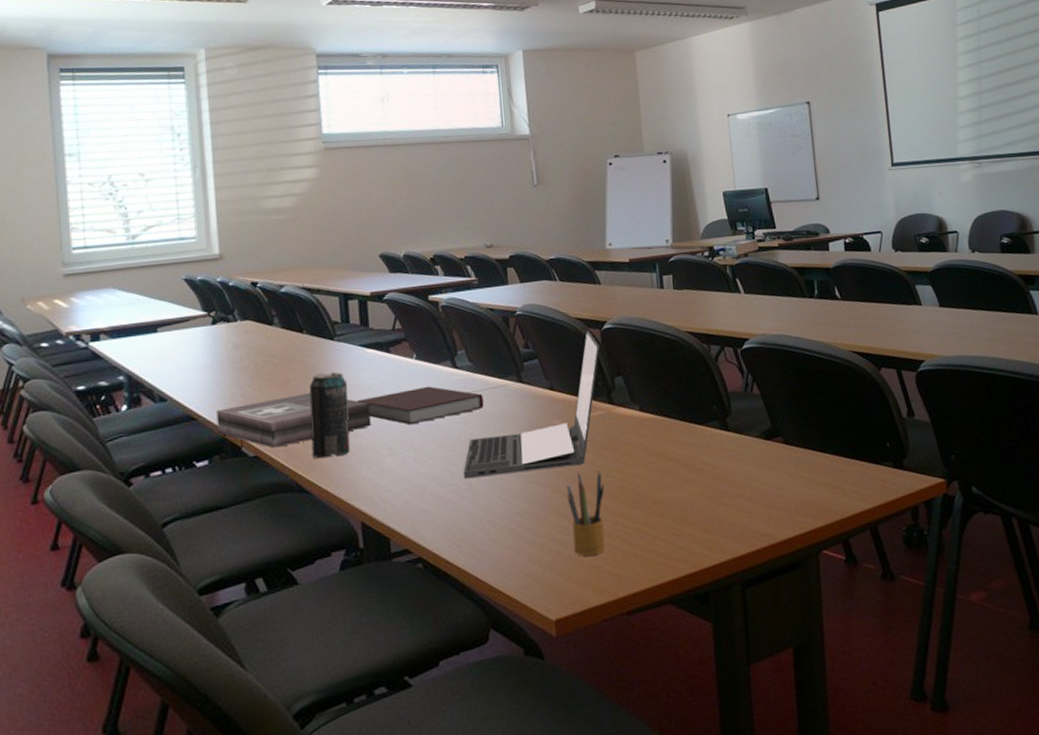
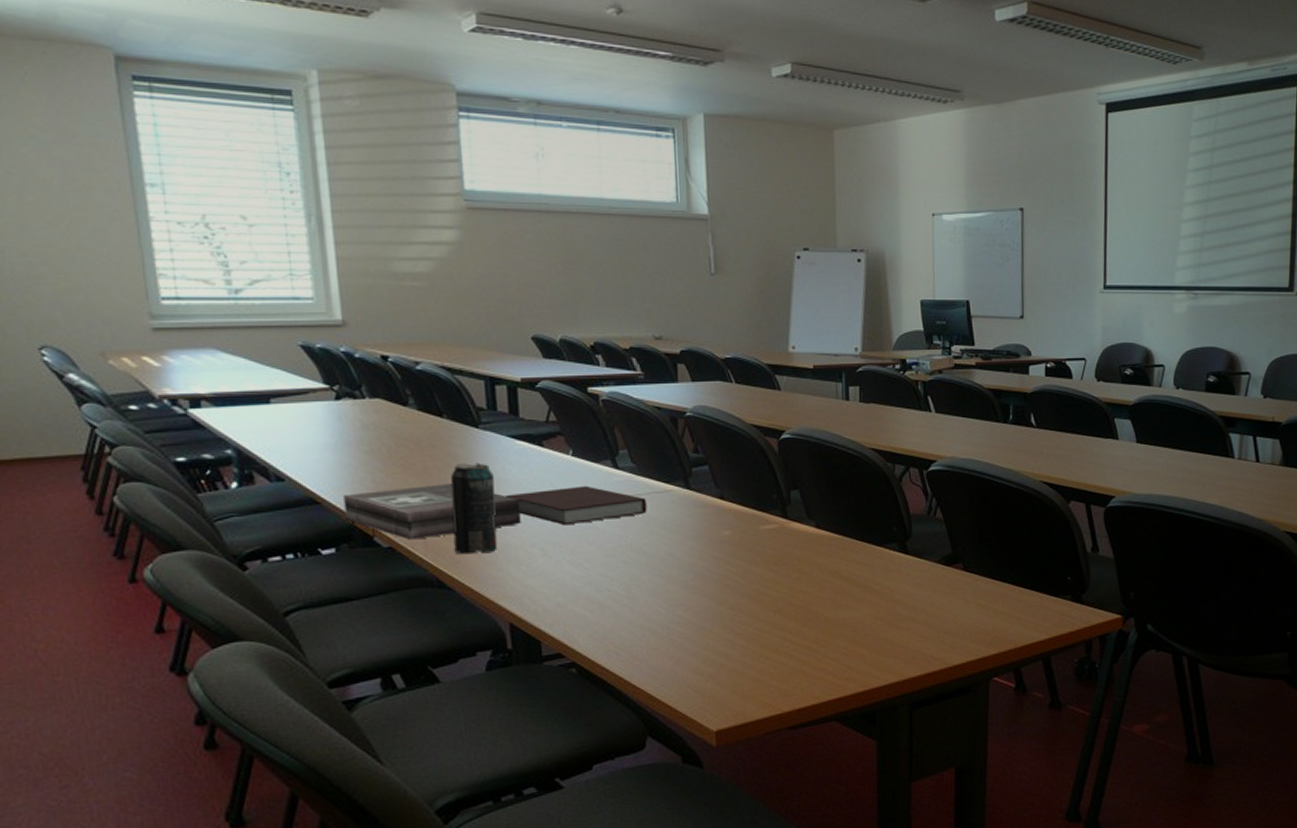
laptop: present [463,331,600,479] -> none [622,440,776,586]
pencil box: present [566,470,605,557] -> none [733,585,774,670]

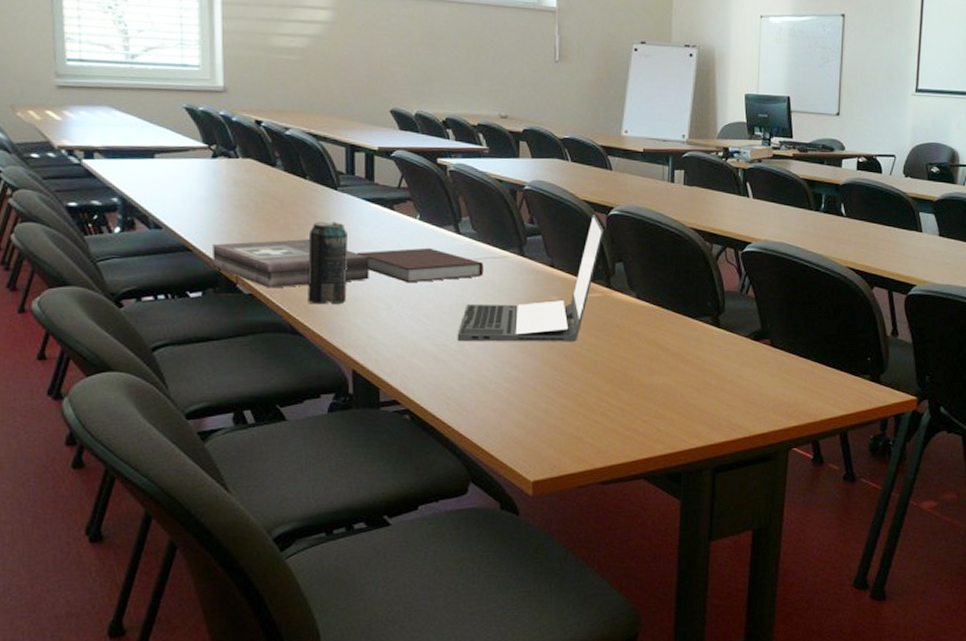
laptop: none [622,440,776,586] -> present [457,215,604,342]

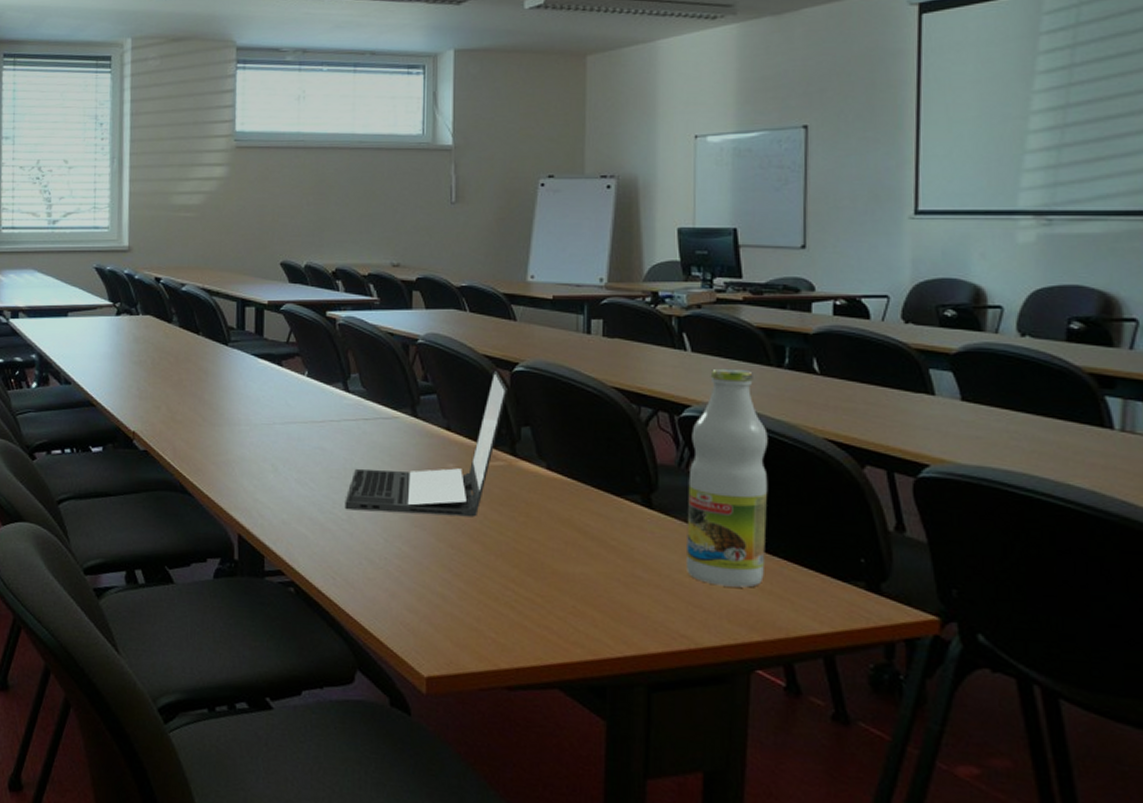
first aid kit: present [213,239,369,288] -> none [113,395,257,446]
beverage can: present [308,221,347,305] -> none [197,377,237,464]
notebook: present [357,247,484,283] -> none [246,406,373,444]
bottle: none [744,212,807,386] -> present [685,368,768,588]

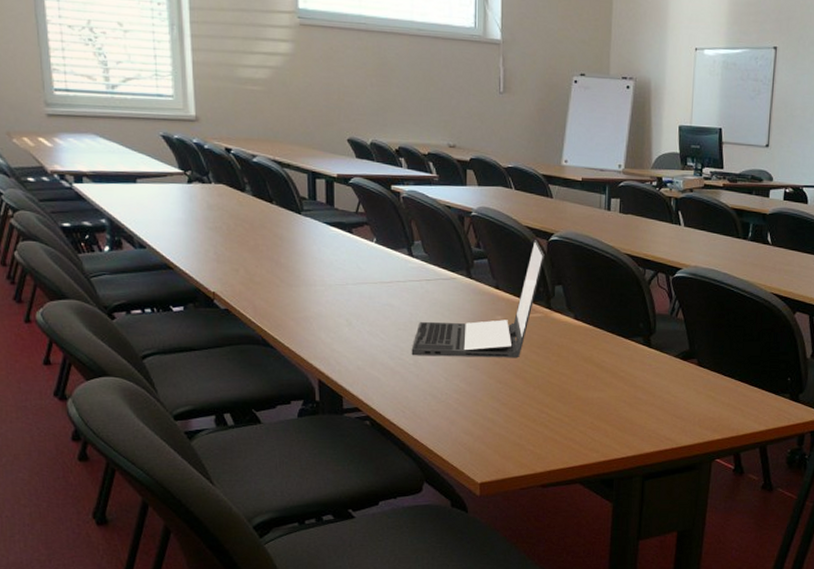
bottle: present [685,368,768,588] -> none [672,239,734,402]

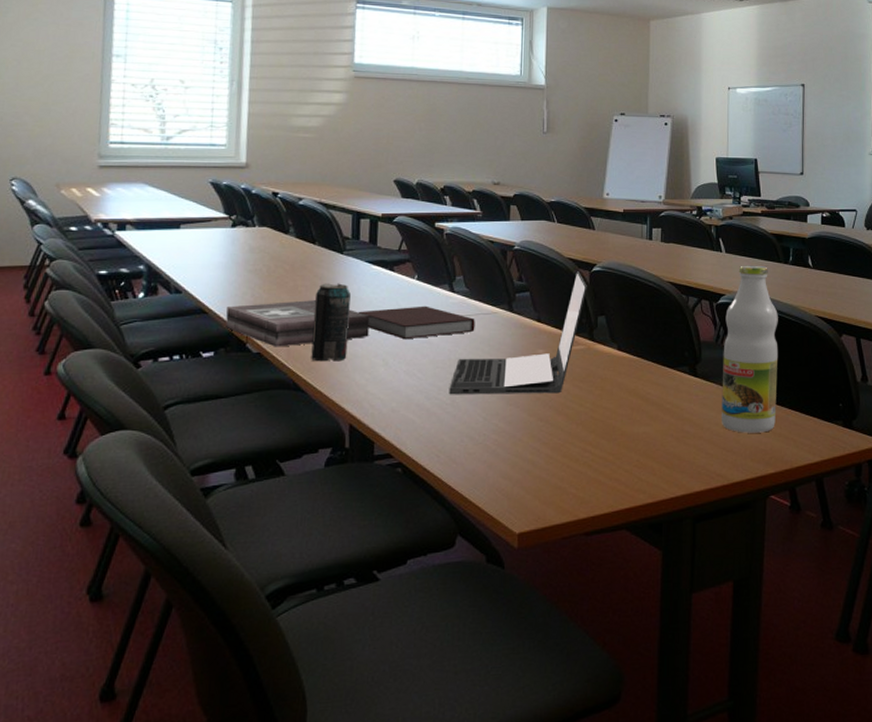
first aid kit: none [192,259,331,304] -> present [226,300,370,347]
beverage can: none [276,243,312,320] -> present [311,283,351,362]
notebook: none [321,269,435,302] -> present [359,306,475,340]
bottle: none [672,239,734,402] -> present [721,265,778,433]

